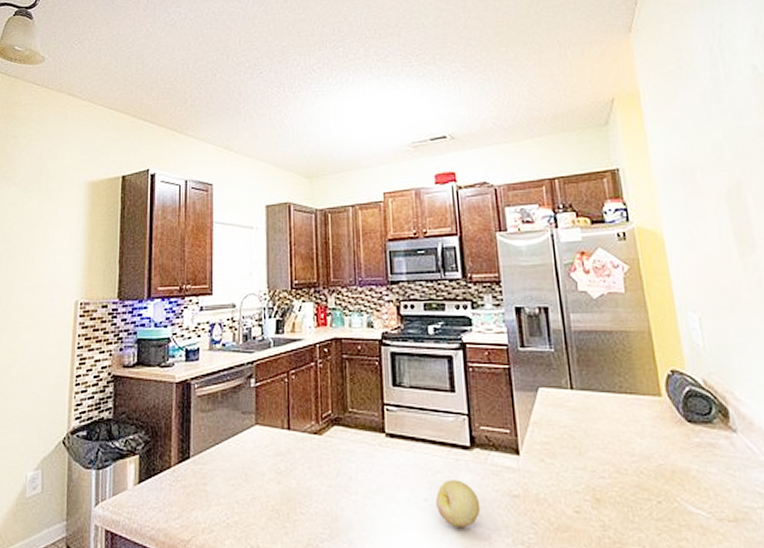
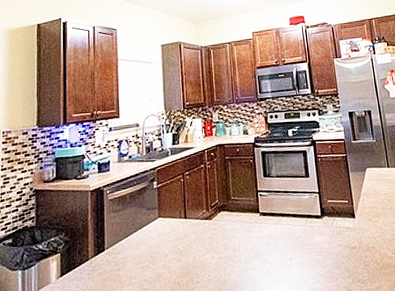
fruit: present [436,479,481,528] -> none [298,241,330,277]

